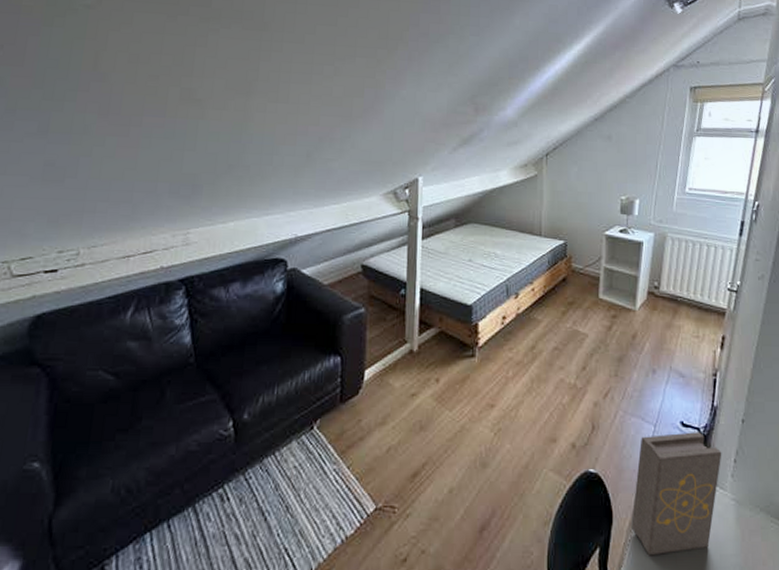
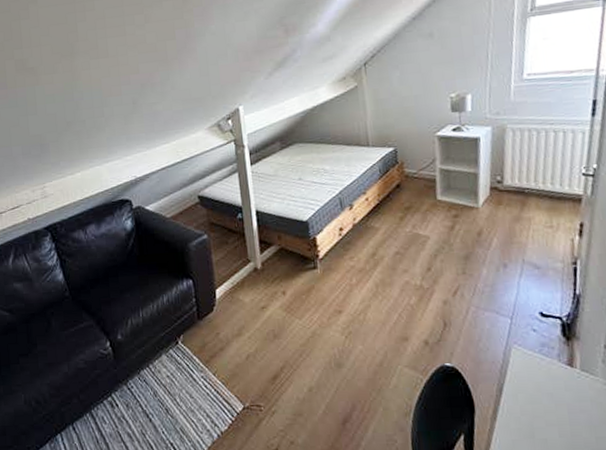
book: present [631,432,722,556] -> none [495,321,590,441]

